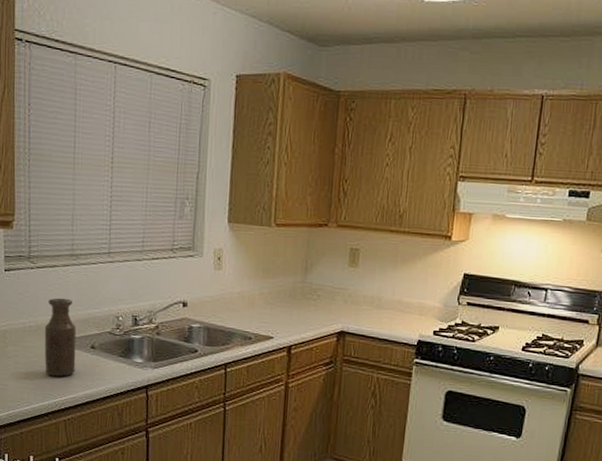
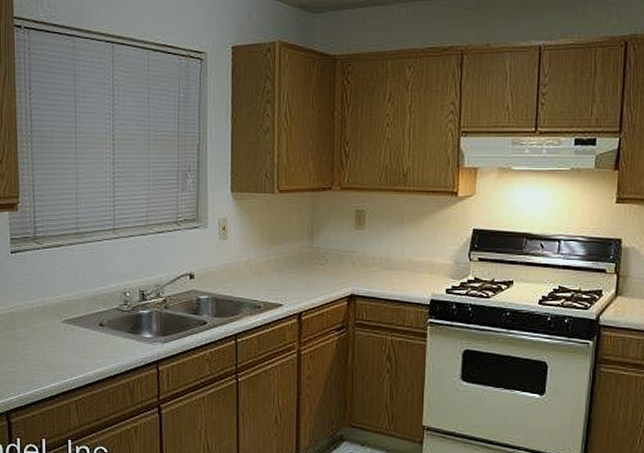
bottle: present [44,298,76,377] -> none [52,277,85,356]

